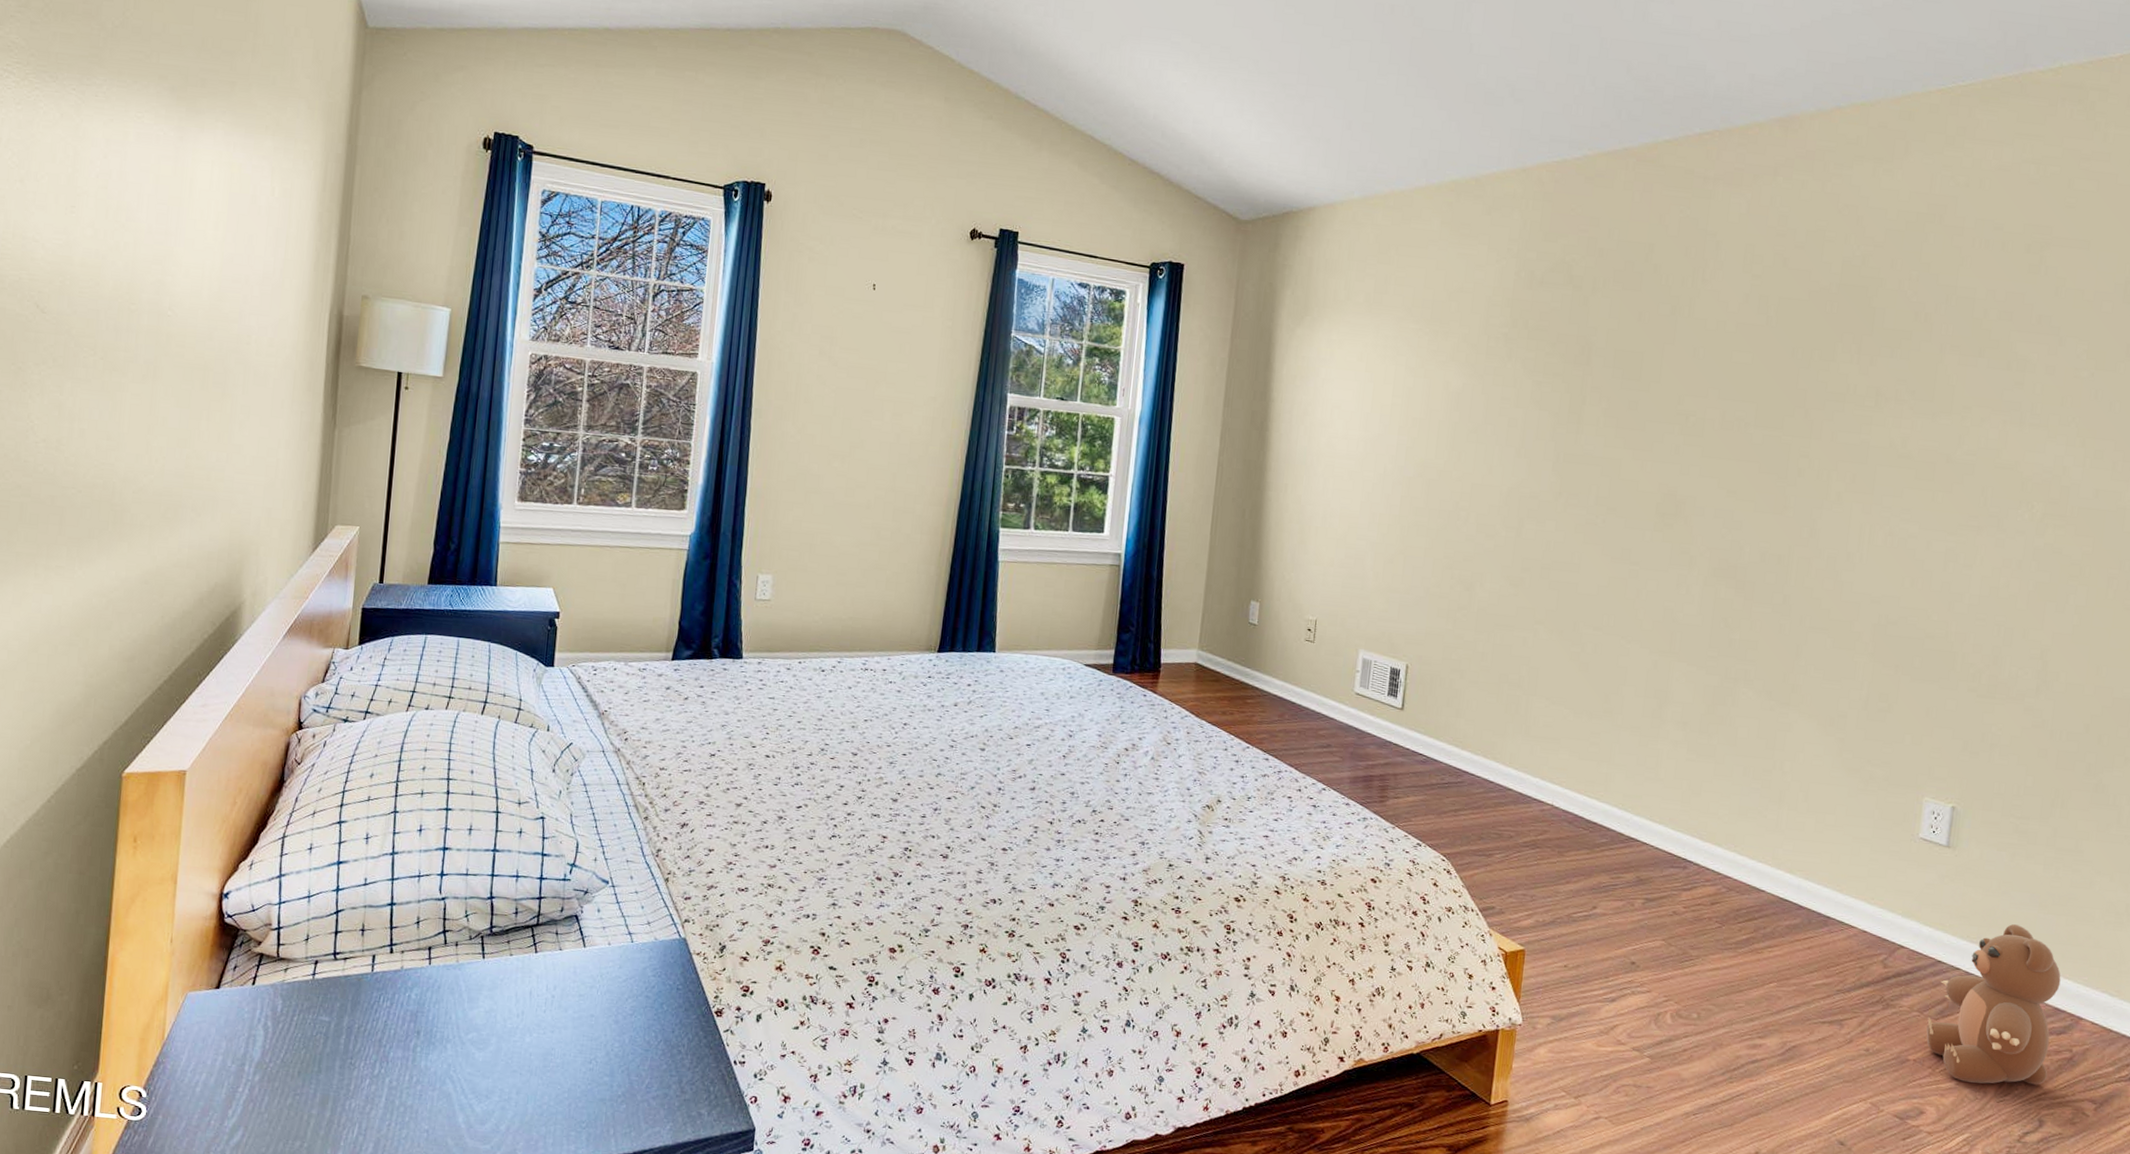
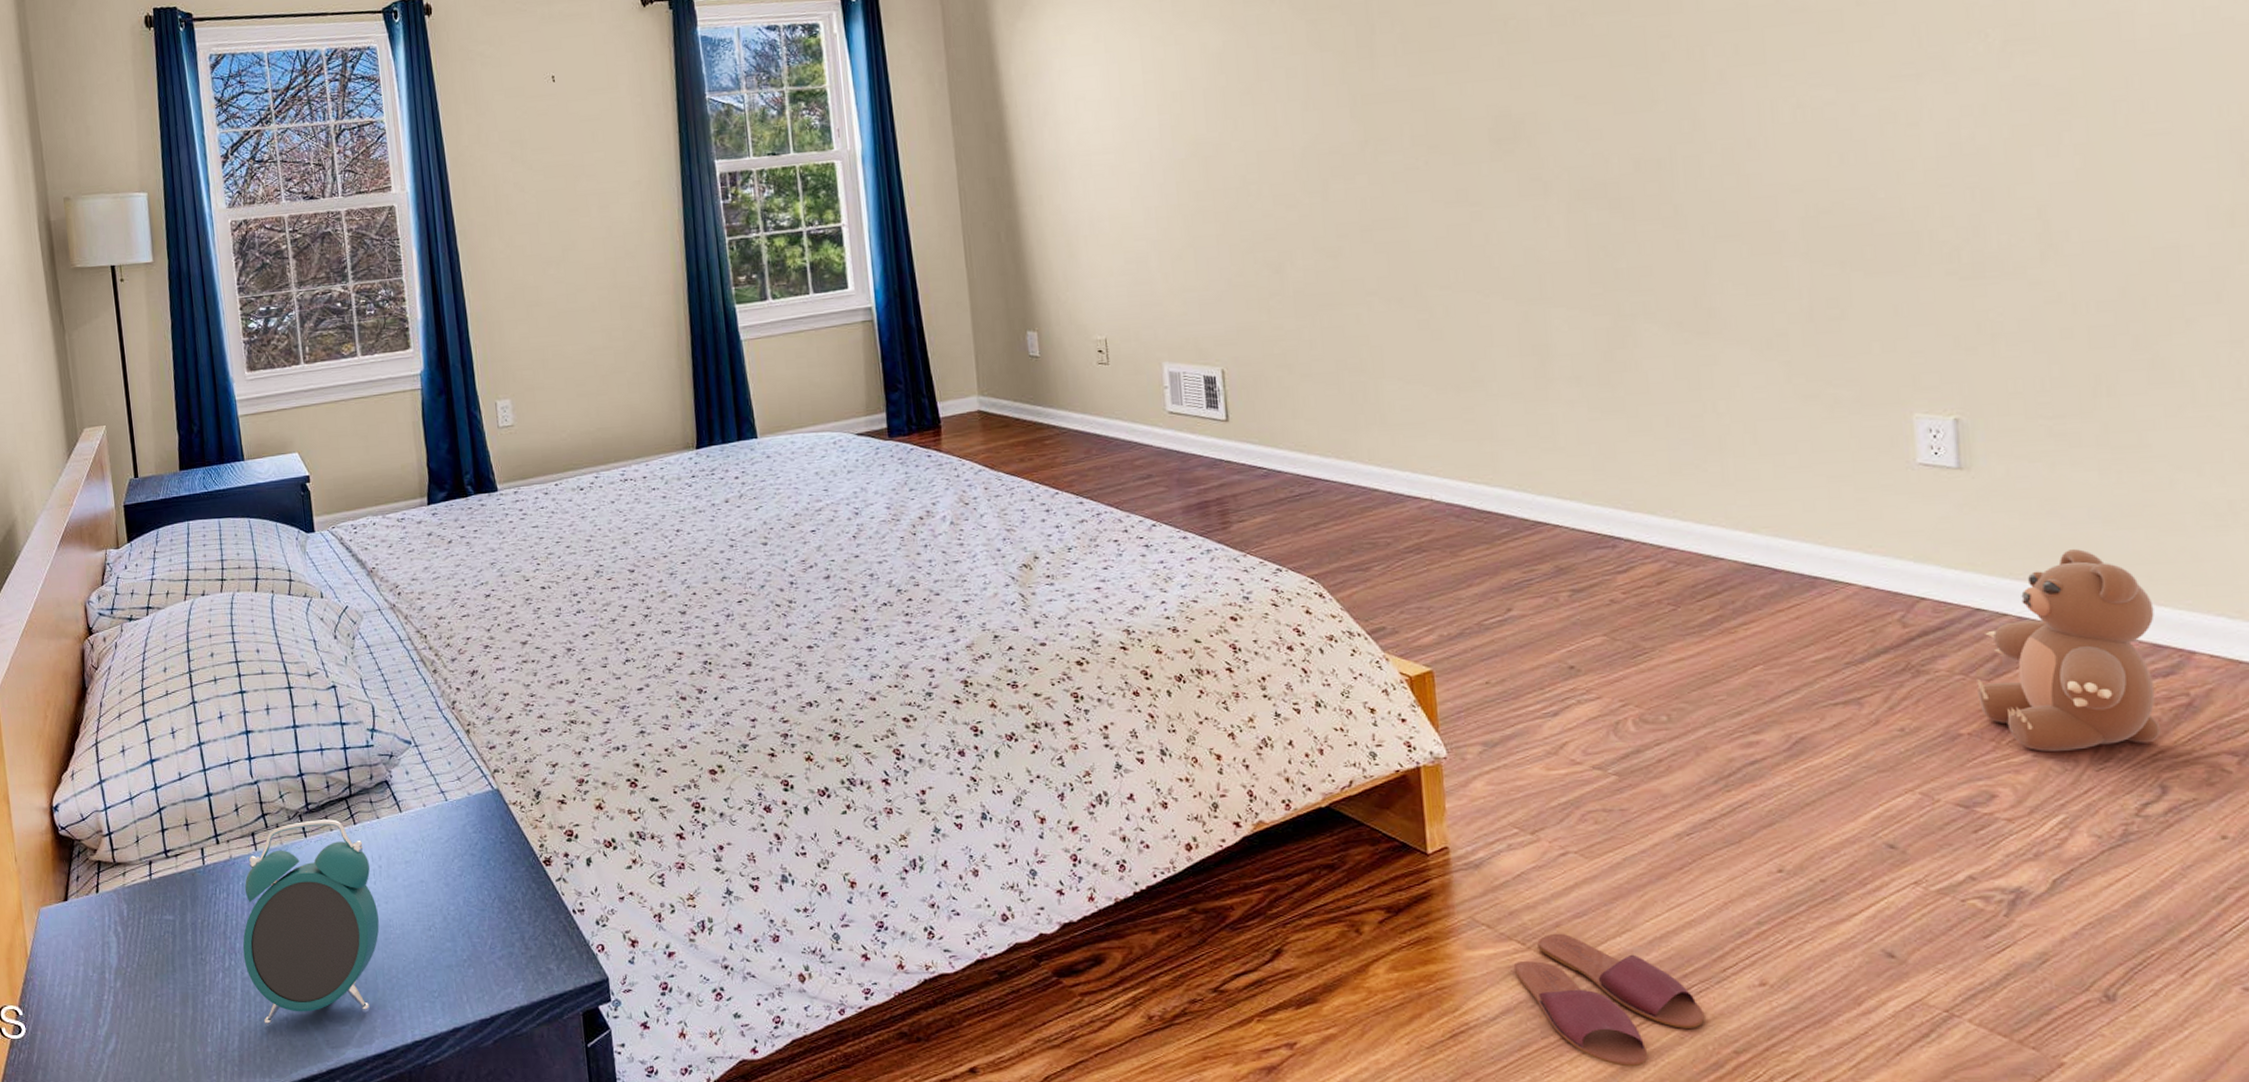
alarm clock: none [394,943,543,1137] -> present [242,819,380,1026]

